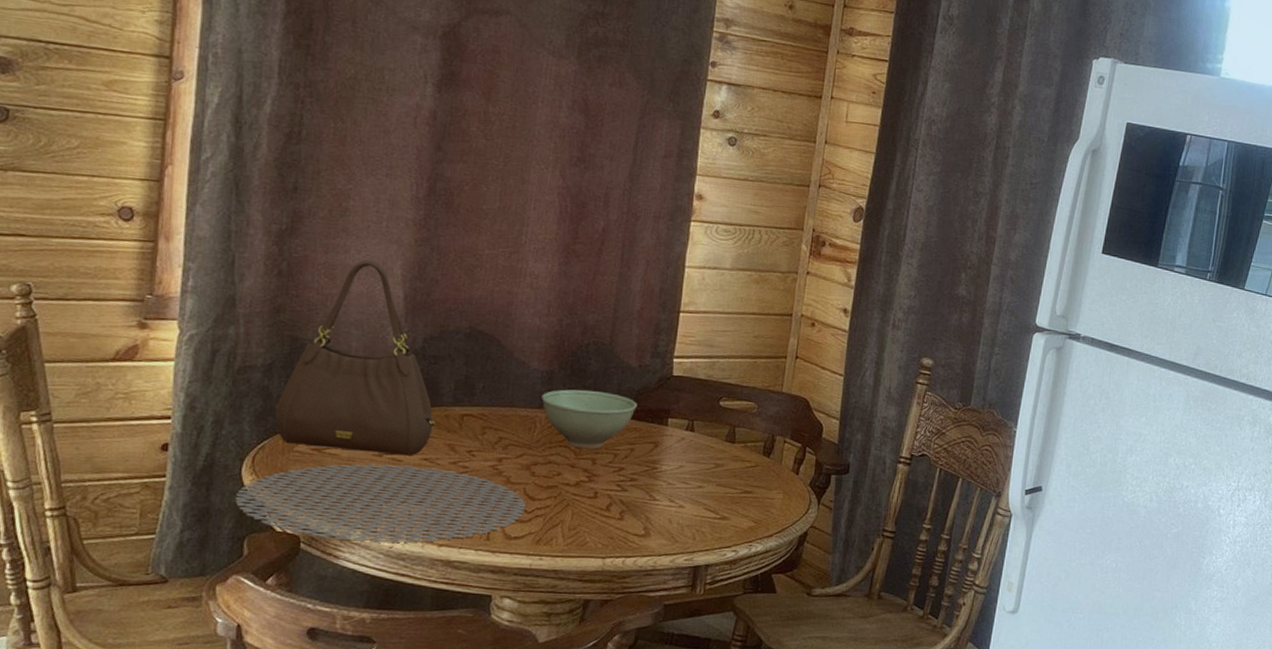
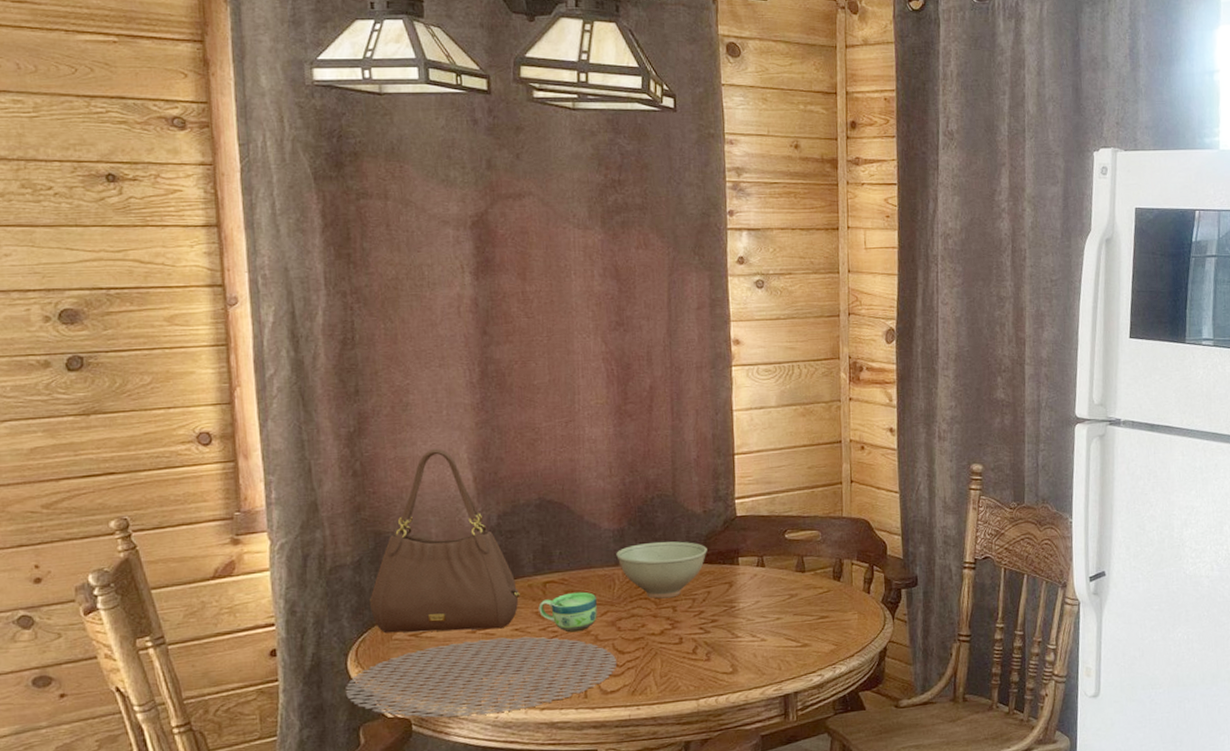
cup: none [452,429,514,471] -> present [538,591,597,633]

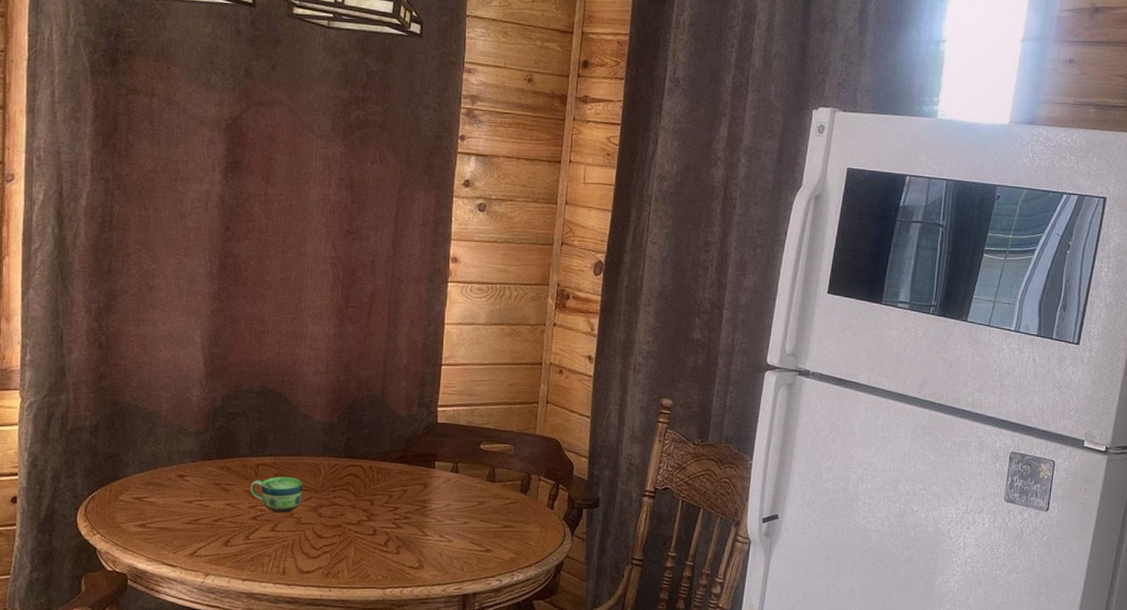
place mat: present [346,637,617,718] -> none [73,509,314,579]
handbag: present [370,448,520,634] -> none [102,330,235,502]
bowl: present [616,541,707,599] -> none [324,438,407,492]

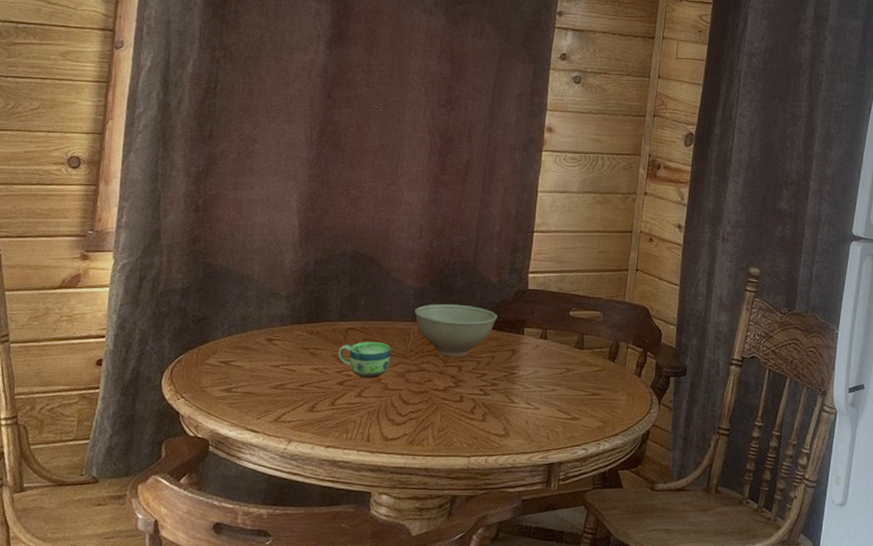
bowl: none [324,438,407,492] -> present [414,303,497,358]

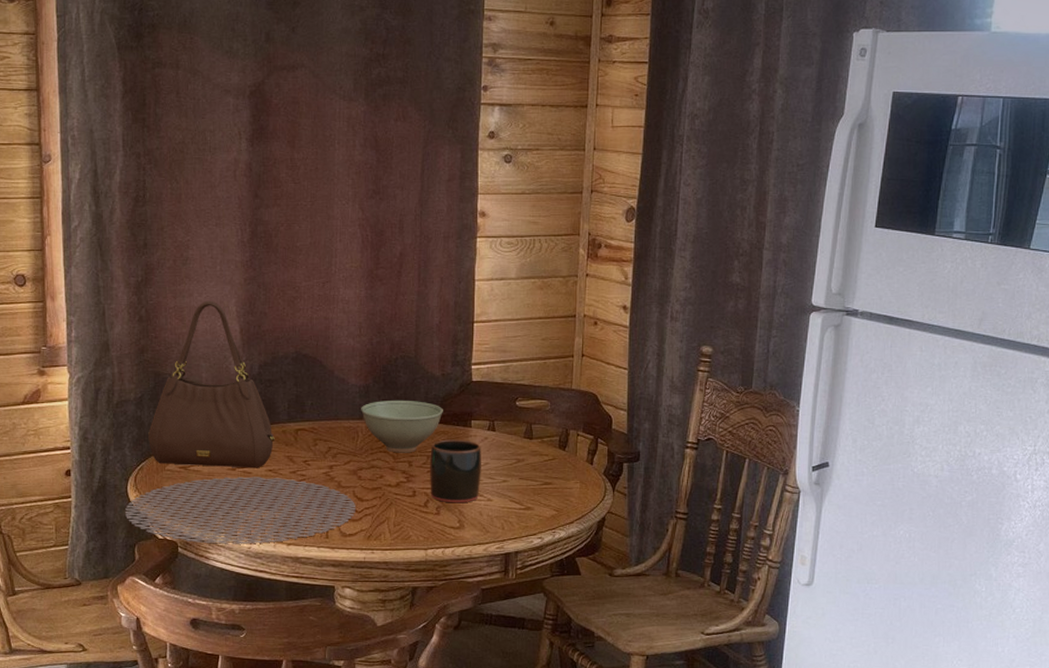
place mat: none [156,374,401,445] -> present [125,476,355,544]
handbag: none [190,194,324,367] -> present [148,300,275,468]
cup: present [338,341,391,379] -> none [290,441,341,477]
mug: none [478,345,532,411] -> present [430,439,481,503]

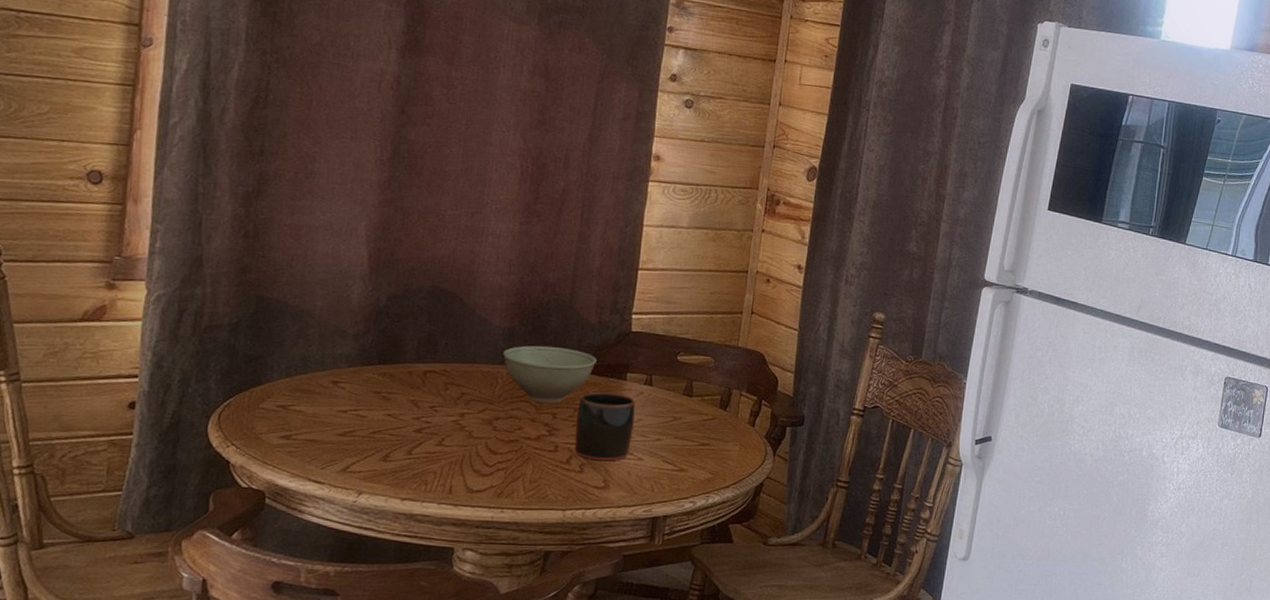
place mat: present [125,476,355,544] -> none [202,420,487,498]
handbag: present [148,300,275,468] -> none [241,220,398,412]

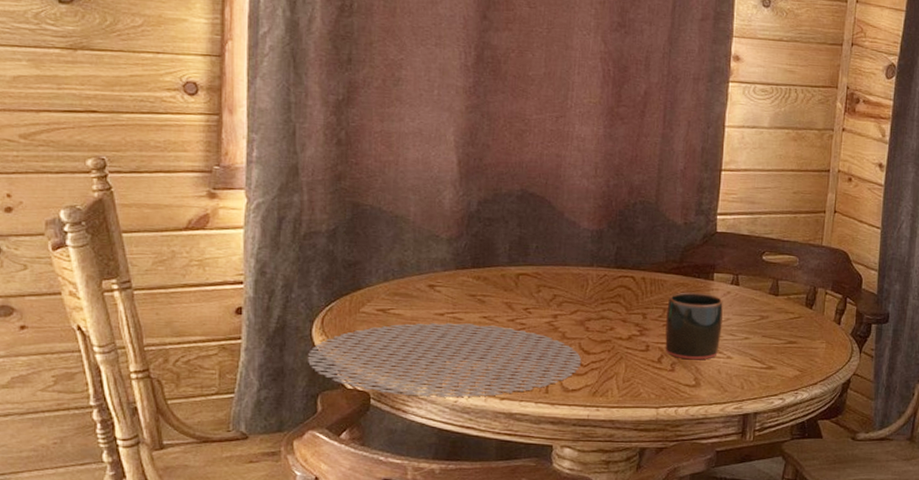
place mat: none [202,420,487,498] -> present [308,322,581,398]
bowl: present [503,345,597,404] -> none [592,247,684,305]

